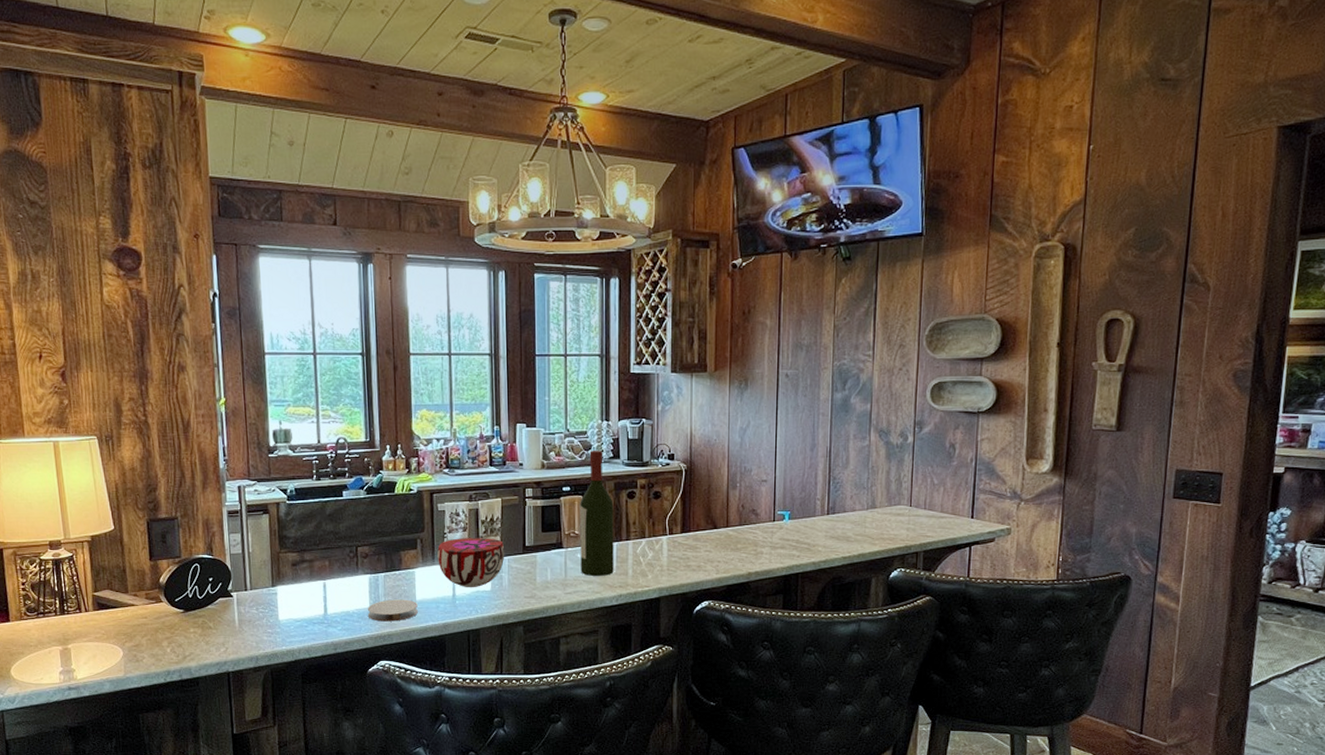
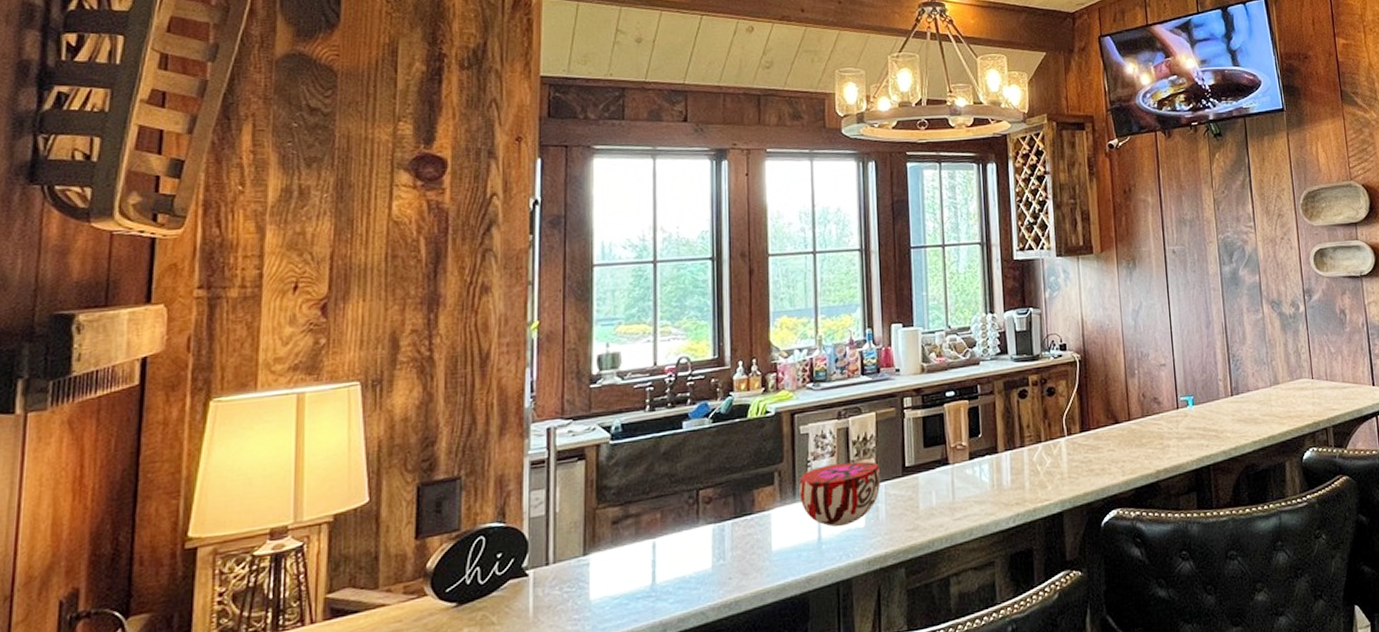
coaster: present [367,599,418,622] -> none [708,551,774,585]
wine bottle: present [580,451,614,576] -> none [966,347,1009,495]

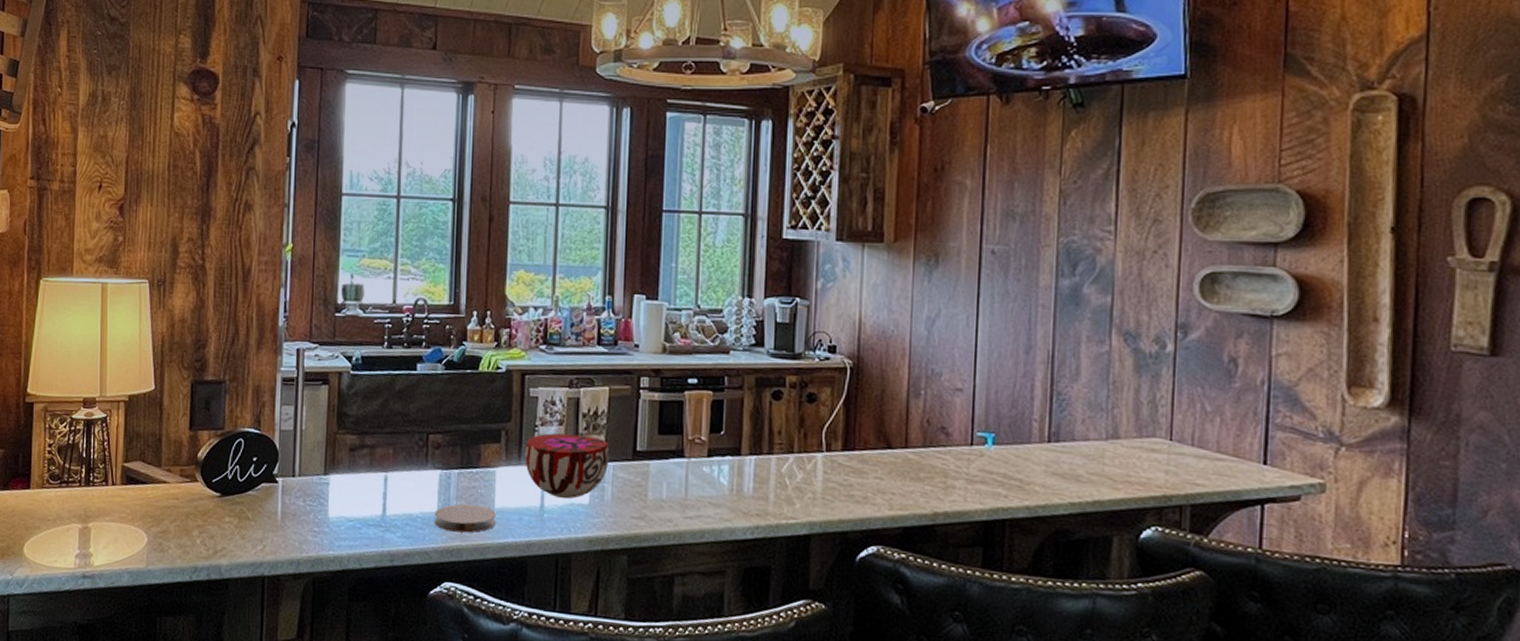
coaster: none [708,551,774,585] -> present [434,504,496,533]

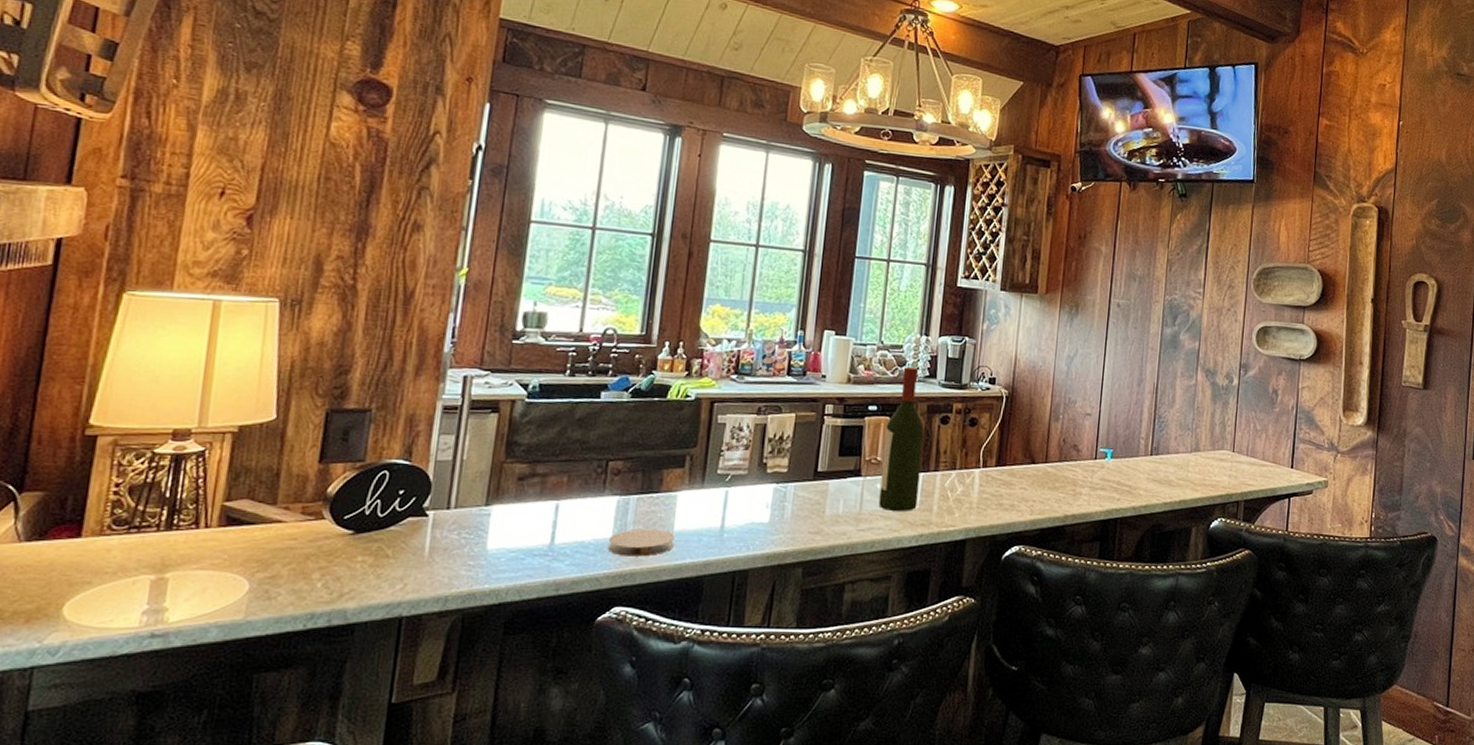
decorative bowl: present [525,433,610,499] -> none [708,457,792,519]
wine bottle: none [706,334,754,499] -> present [878,367,925,511]

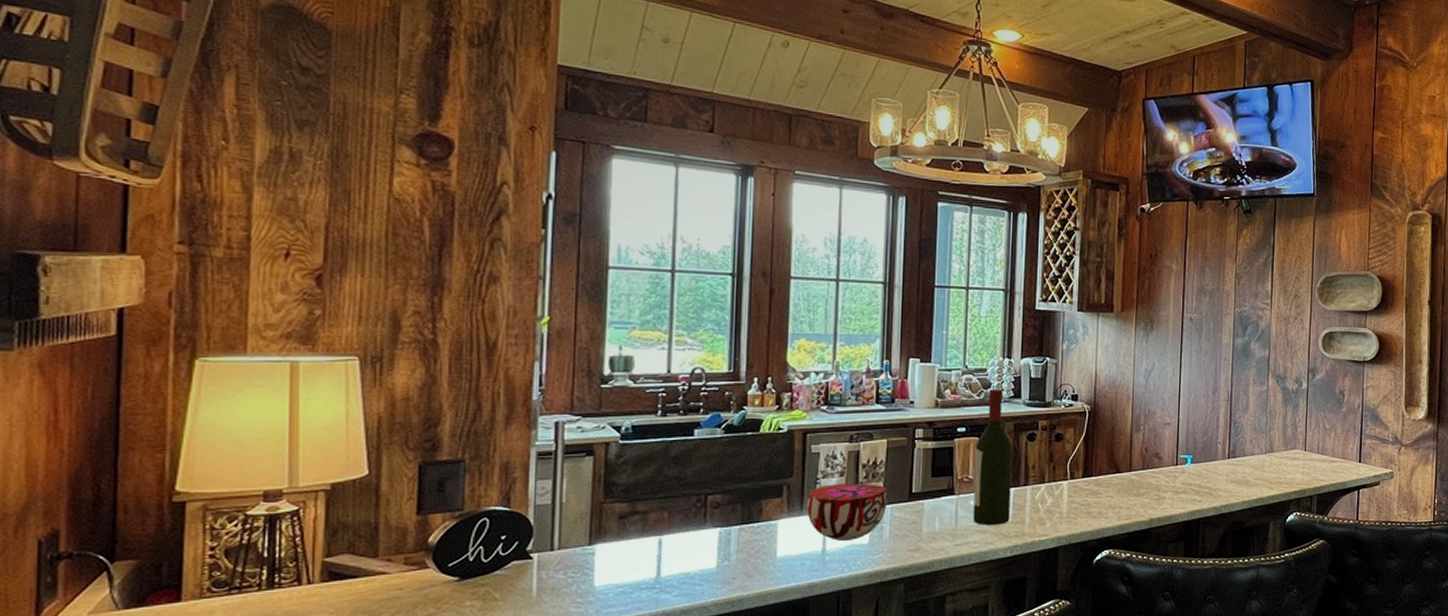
coaster: present [607,528,675,557] -> none [713,556,778,584]
decorative bowl: none [708,457,792,519] -> present [807,484,888,542]

